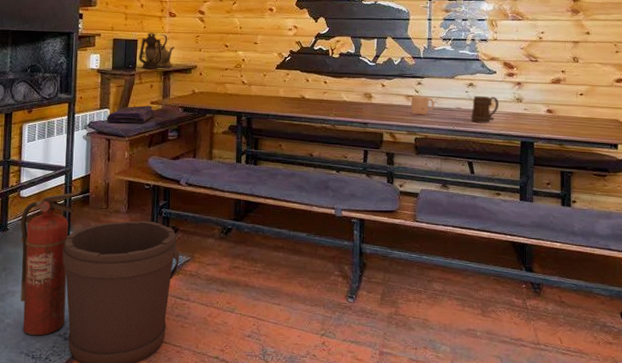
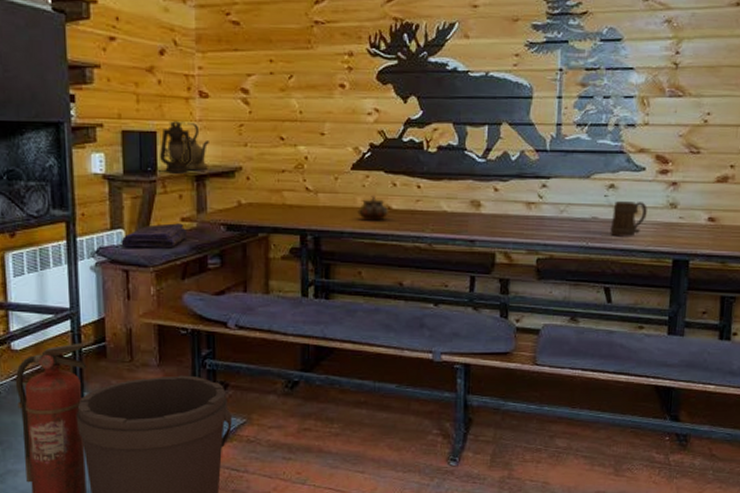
teapot: none [280,87,303,107] -> present [357,195,389,221]
mug: present [410,96,434,115] -> none [532,202,563,229]

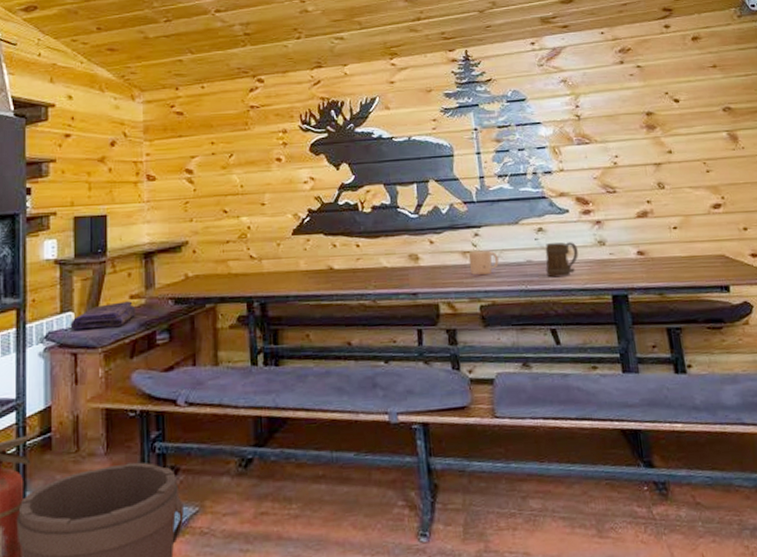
lantern: present [160,120,194,174] -> none [110,203,142,253]
kettle: present [169,121,209,171] -> none [119,203,157,249]
teapot: present [357,195,389,221] -> none [301,257,332,283]
mug: none [532,202,563,229] -> present [468,250,499,276]

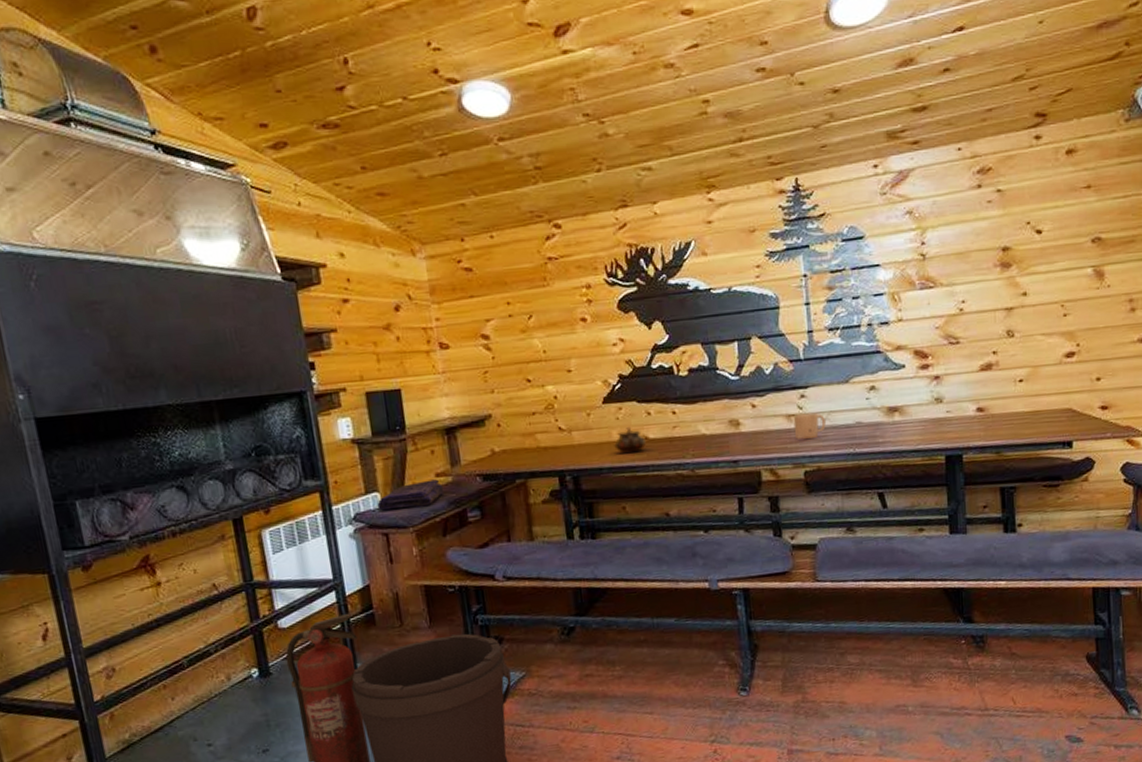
teapot: none [301,257,332,283] -> present [614,426,647,454]
beer mug: present [545,242,579,278] -> none [876,400,912,439]

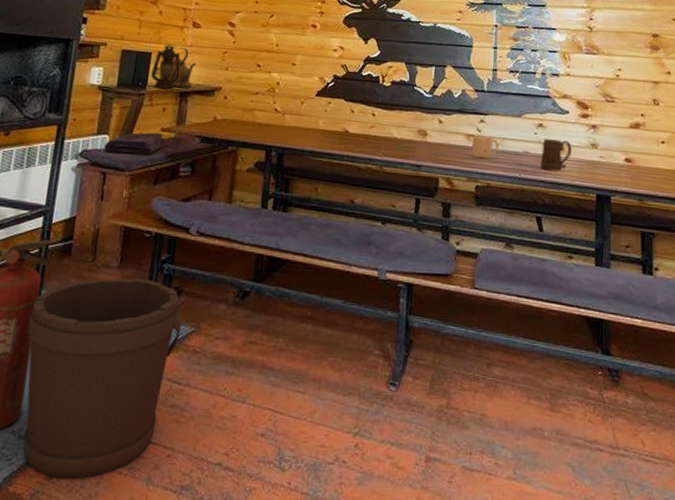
lantern: none [406,375,442,430] -> present [151,44,181,90]
kettle: none [417,375,457,425] -> present [159,46,196,89]
teapot: present [614,426,647,454] -> none [318,119,347,143]
beer mug: none [876,400,912,439] -> present [540,139,572,172]

